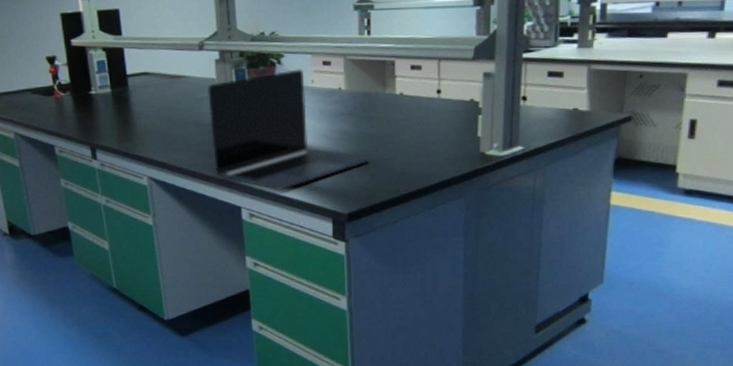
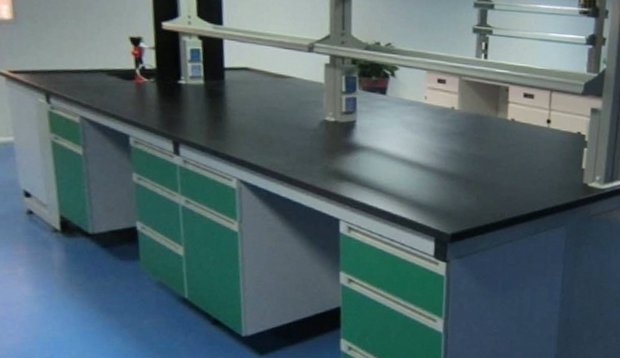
laptop: present [207,69,370,190] -> none [313,83,478,205]

